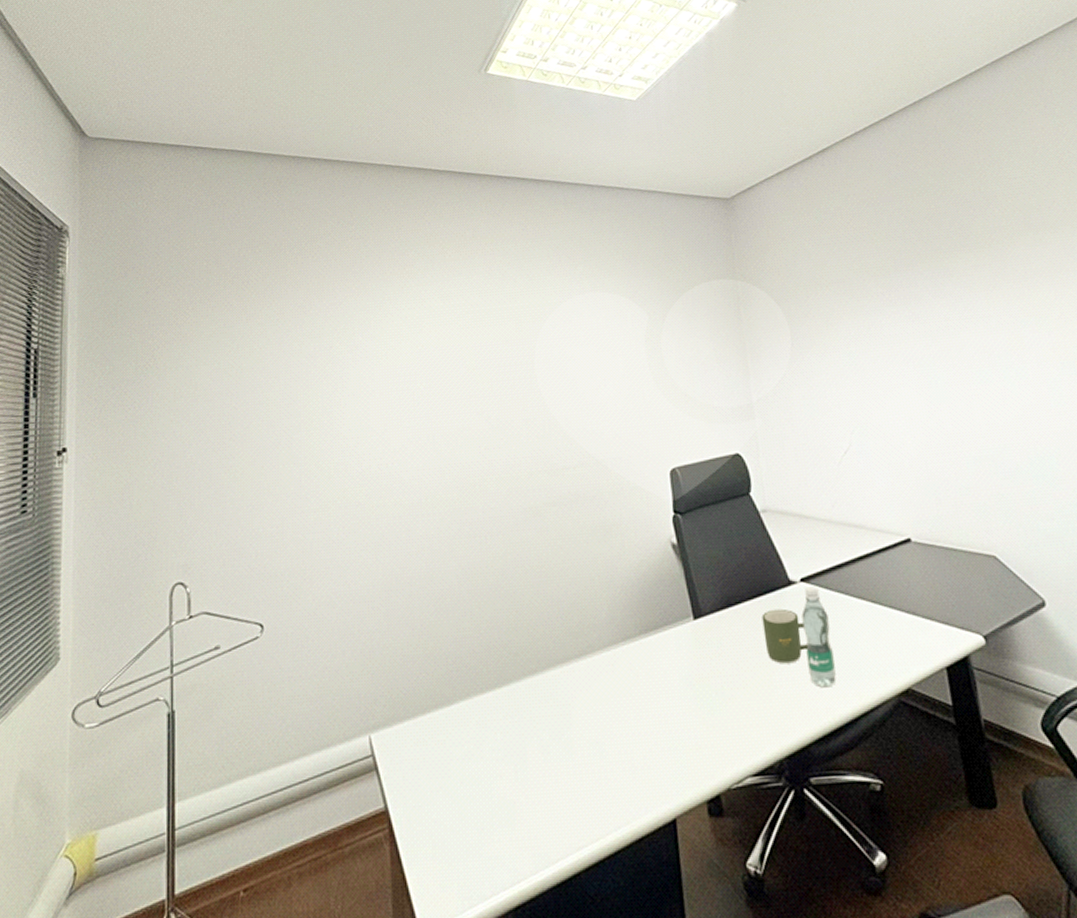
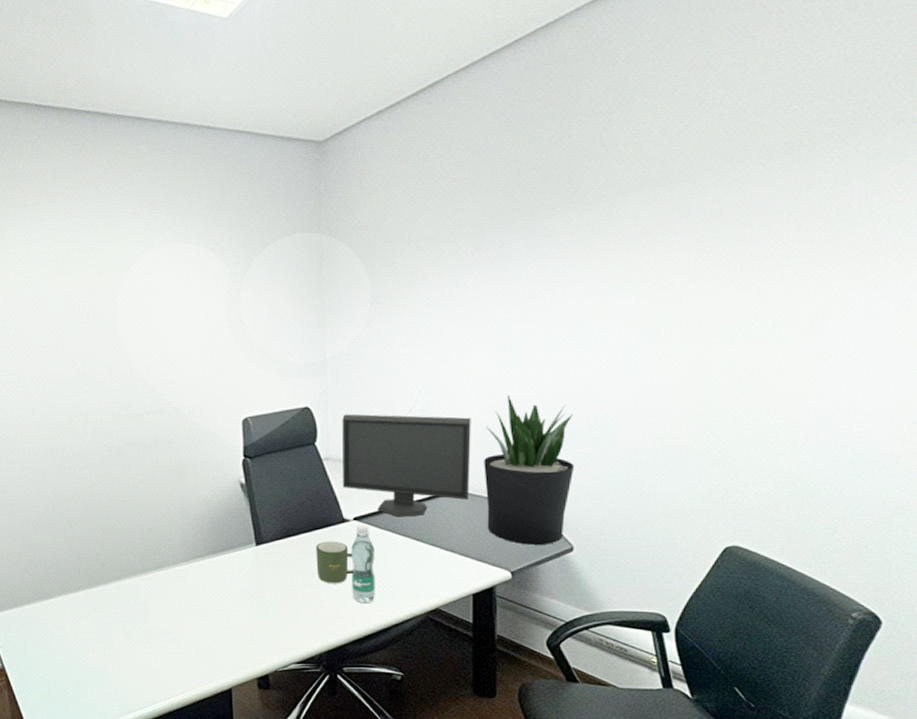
monitor: none [775,457,922,576] -> present [342,414,471,517]
planter: none [926,431,1031,601] -> present [484,394,575,545]

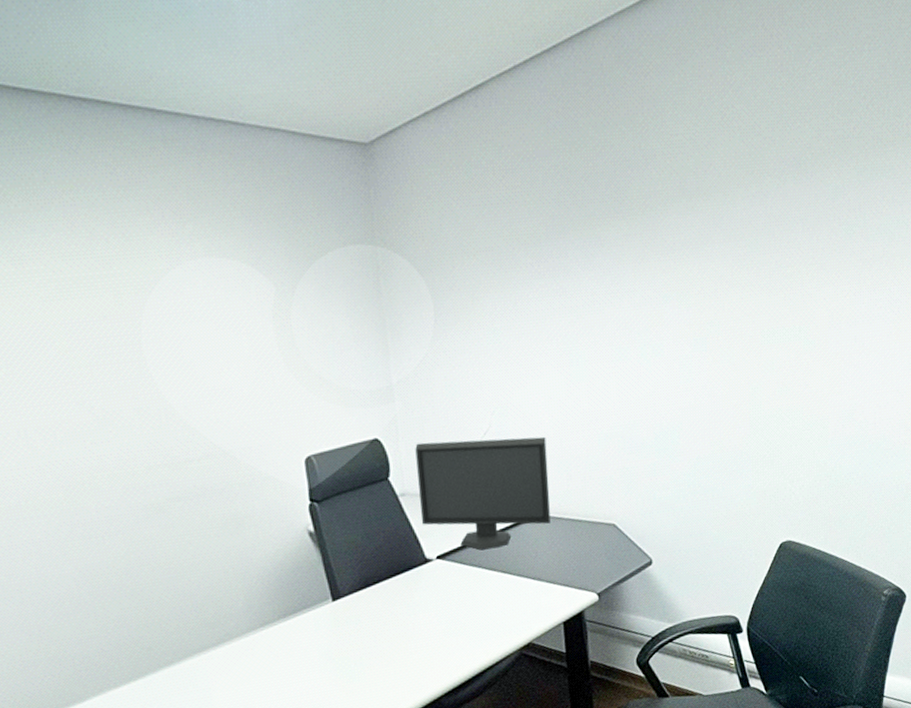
mug: present [316,541,354,584] -> none [399,584,442,634]
bottle: present [351,524,375,603] -> none [437,562,467,649]
planter: present [484,394,575,545] -> none [561,409,646,564]

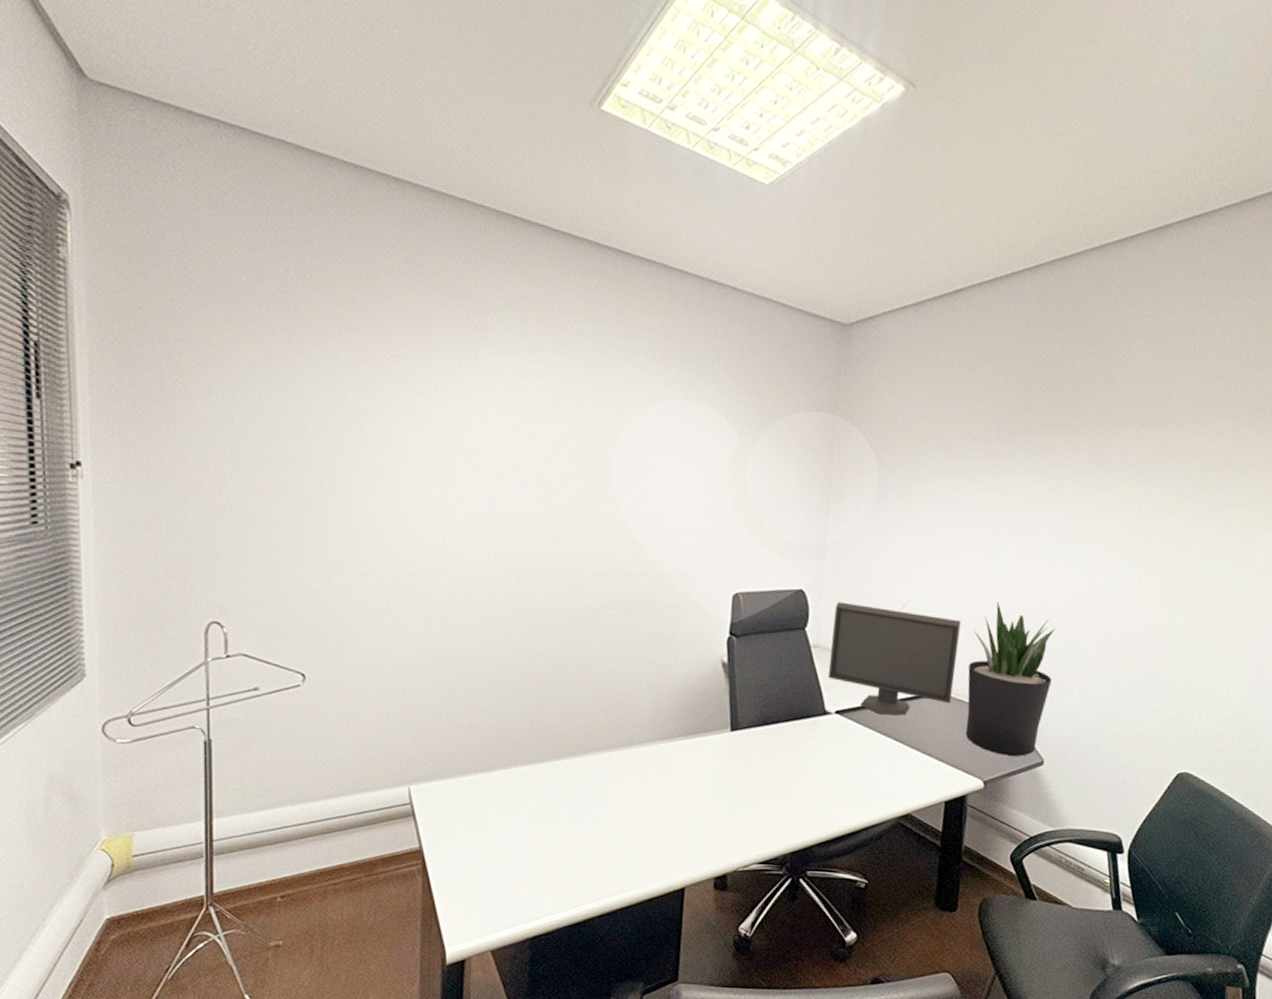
planter: none [561,409,646,564] -> present [965,601,1055,756]

